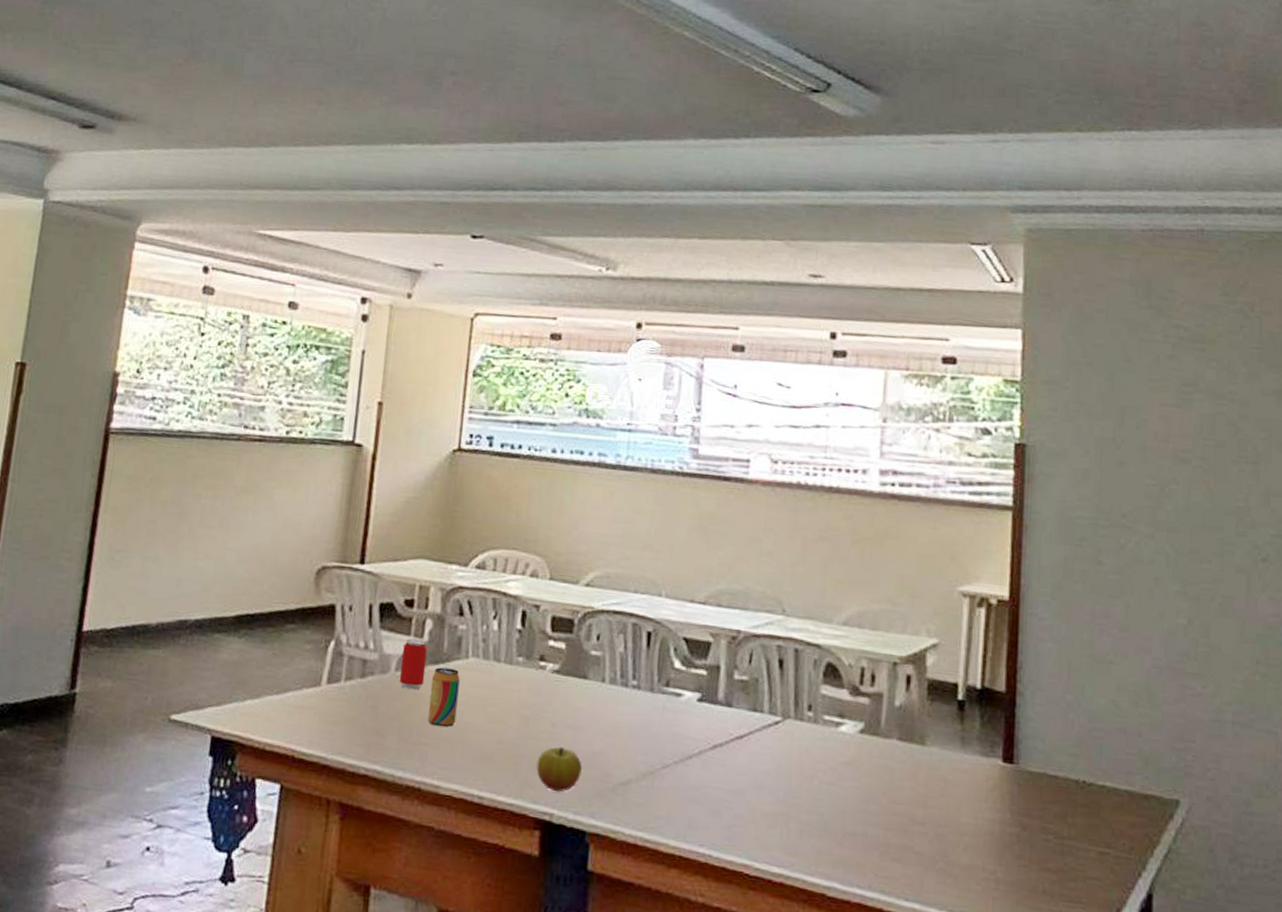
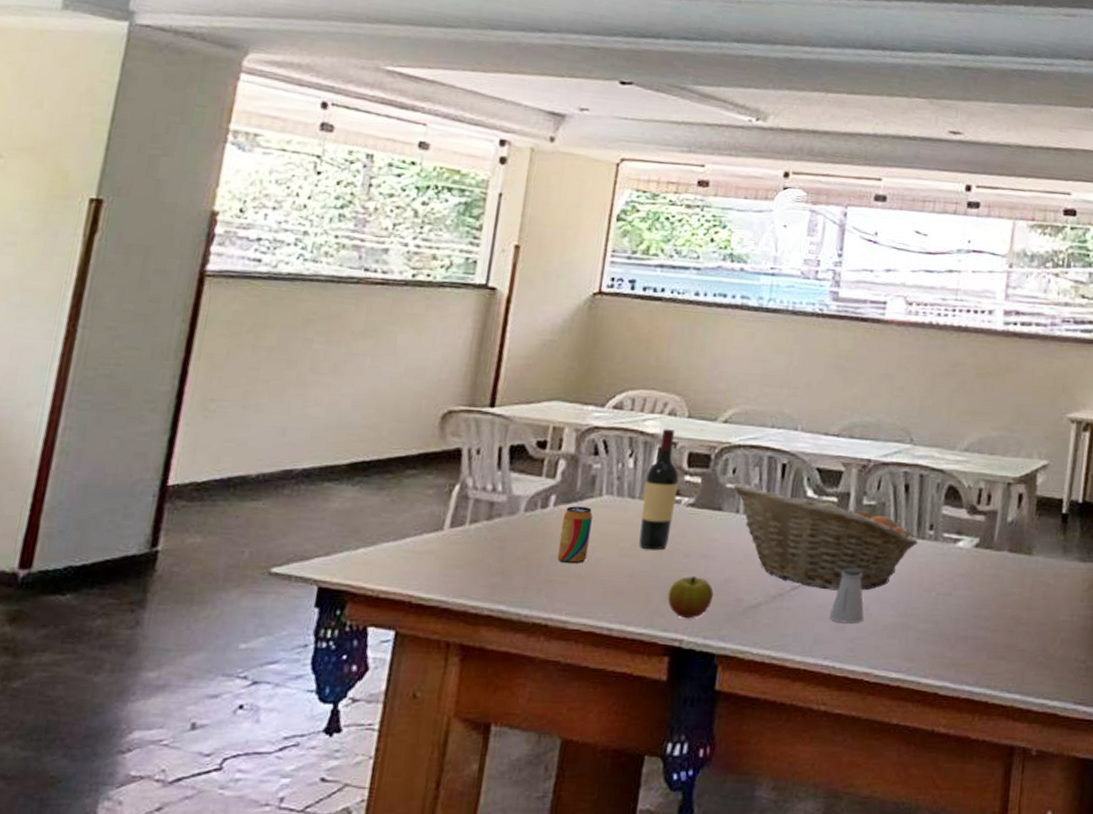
beverage can: present [399,639,428,690] -> none [528,479,560,529]
wine bottle: none [506,590,543,718] -> present [639,428,679,551]
fruit basket: none [598,651,796,774] -> present [733,483,918,591]
saltshaker: none [703,747,741,810] -> present [829,567,864,624]

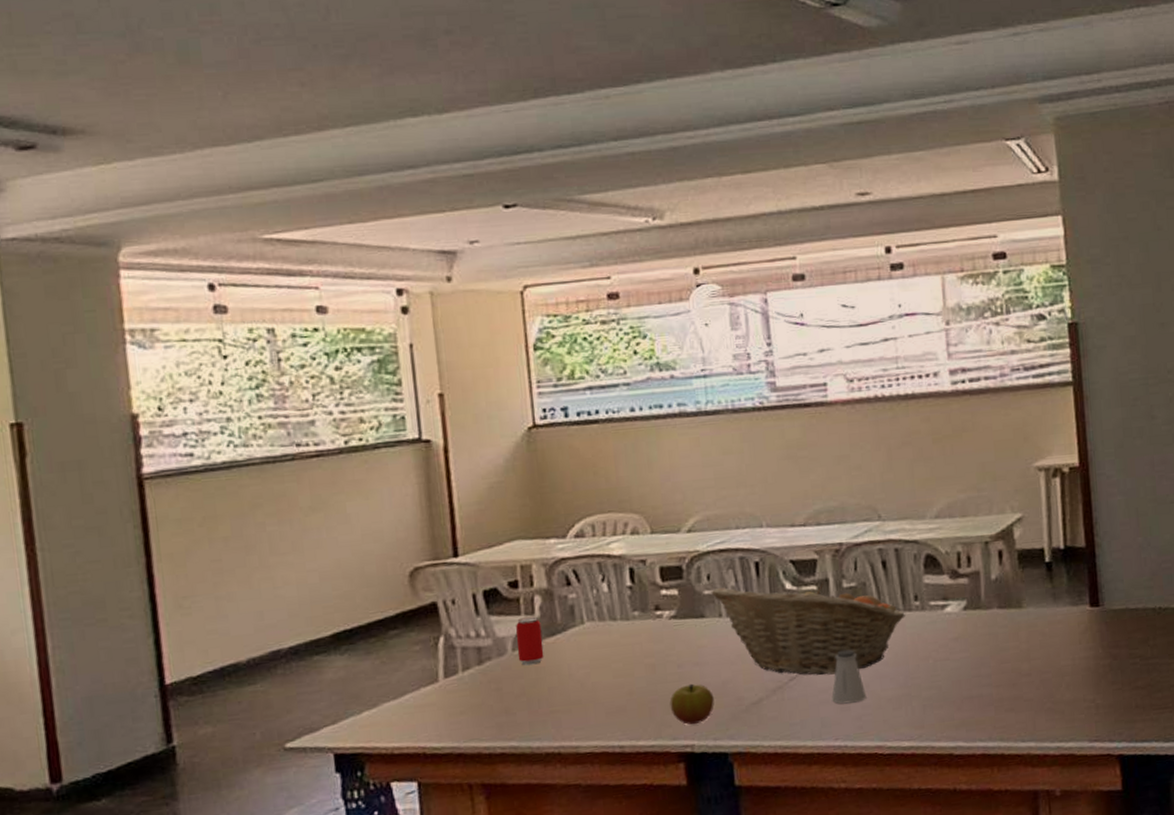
beverage can: none [528,479,560,529] -> present [516,616,544,666]
beverage can: present [557,506,593,564] -> none [550,636,583,693]
wine bottle: present [639,428,679,551] -> none [622,546,660,667]

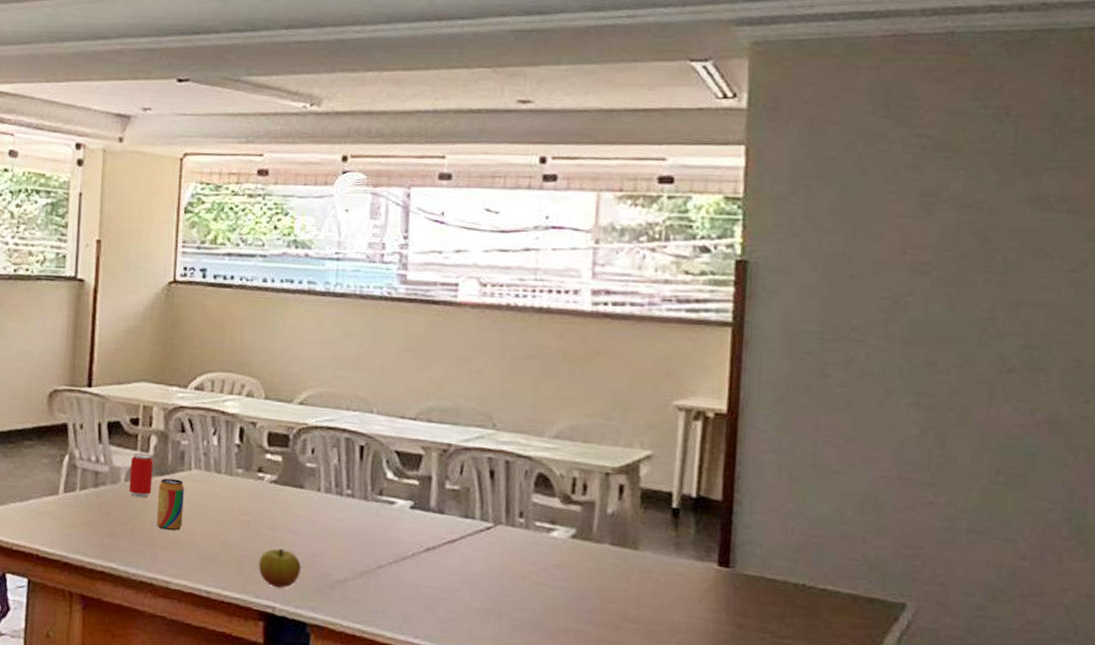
beverage can: none [550,636,583,693] -> present [156,478,184,531]
fruit basket: present [711,582,905,676] -> none [313,463,507,574]
saltshaker: present [832,649,867,704] -> none [417,550,454,606]

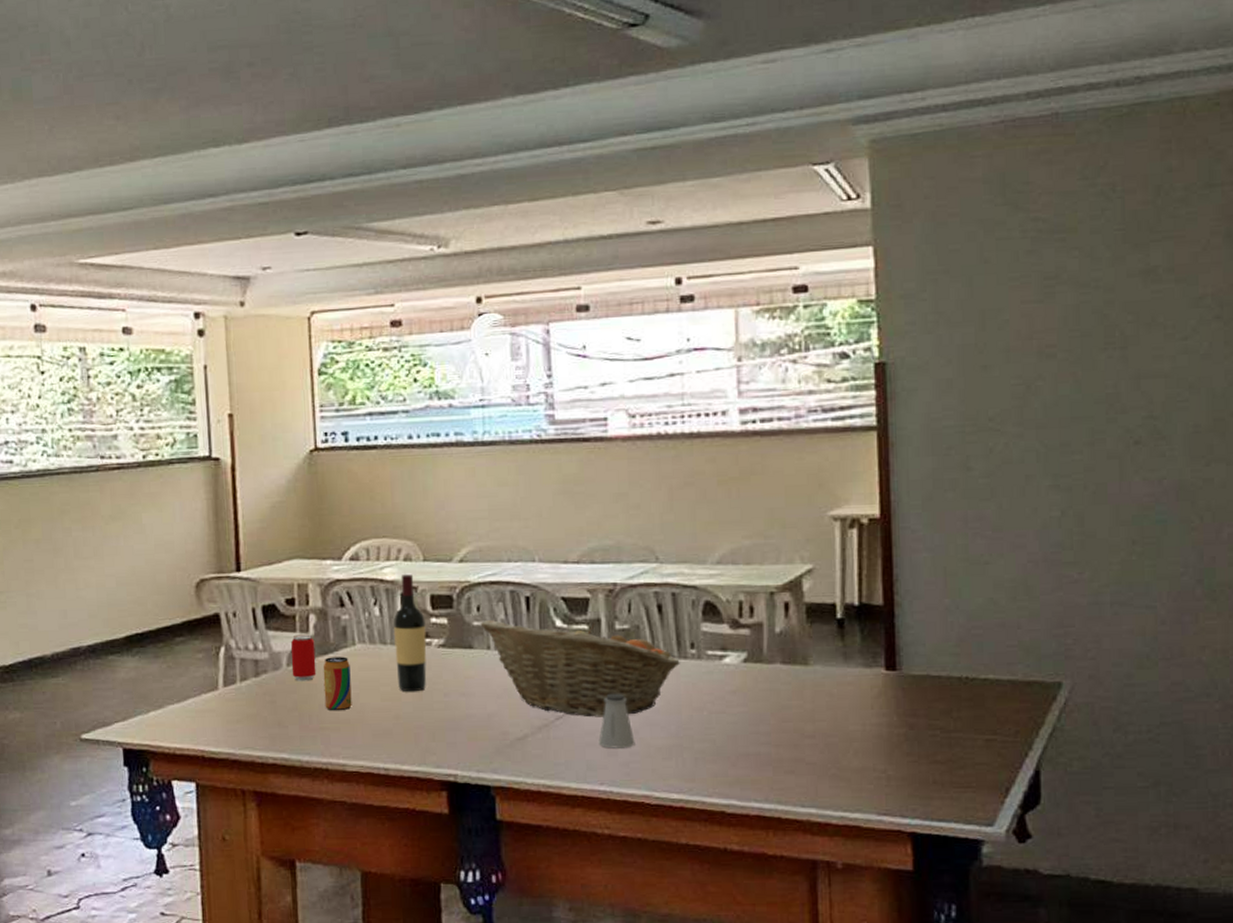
wine bottle: none [228,408,261,523] -> present [393,573,427,692]
apple: present [258,549,301,588] -> none [435,714,479,754]
fruit basket: none [313,463,507,574] -> present [480,620,680,717]
saltshaker: none [417,550,454,606] -> present [599,693,635,749]

